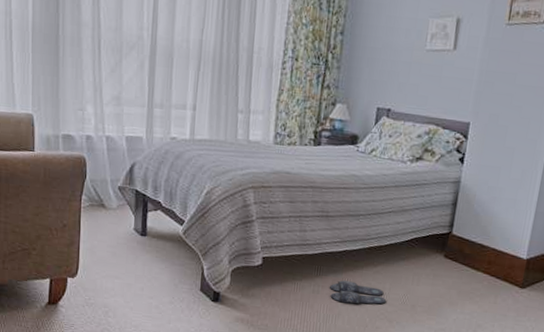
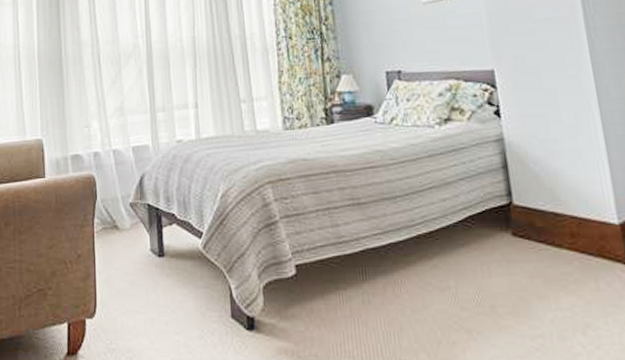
slippers: present [330,280,387,305] -> none [382,283,457,313]

